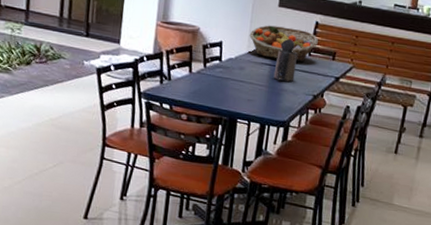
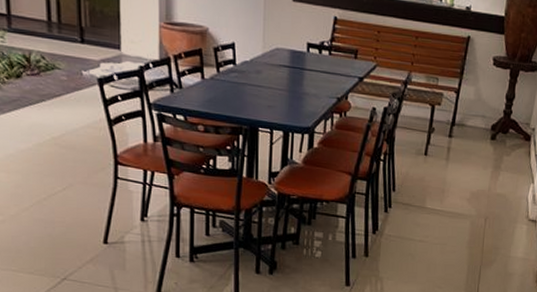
fruit basket: present [249,25,318,63] -> none [263,22,338,63]
electric kettle: present [273,39,297,82] -> none [293,37,317,84]

